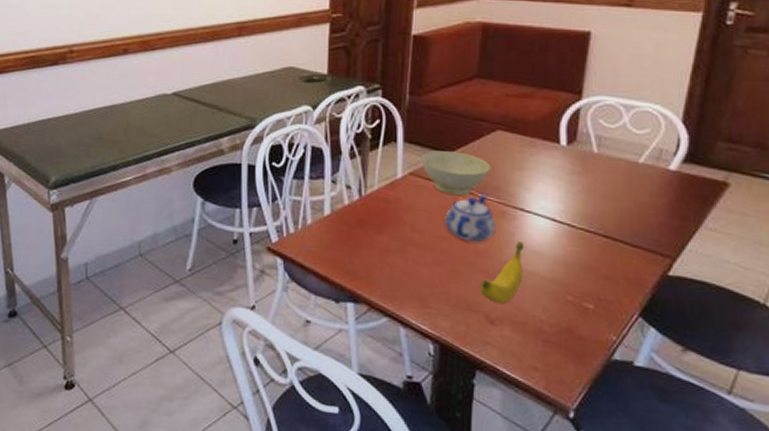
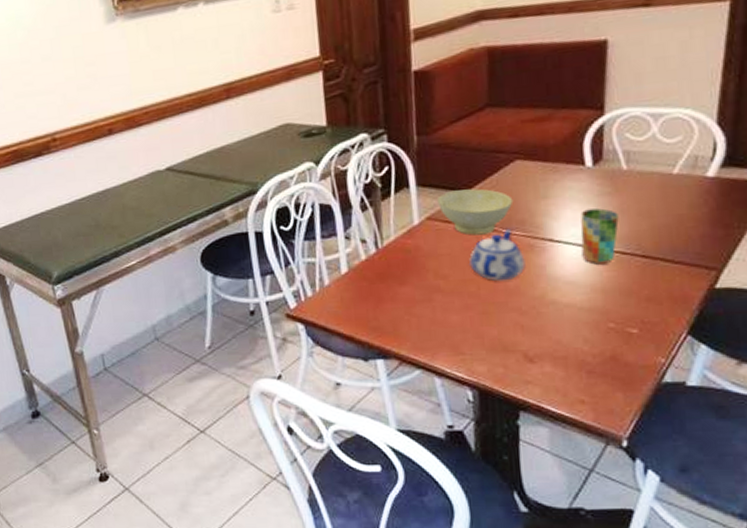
banana: present [480,241,524,303] -> none [515,273,559,340]
cup: none [549,185,586,239] -> present [580,208,619,265]

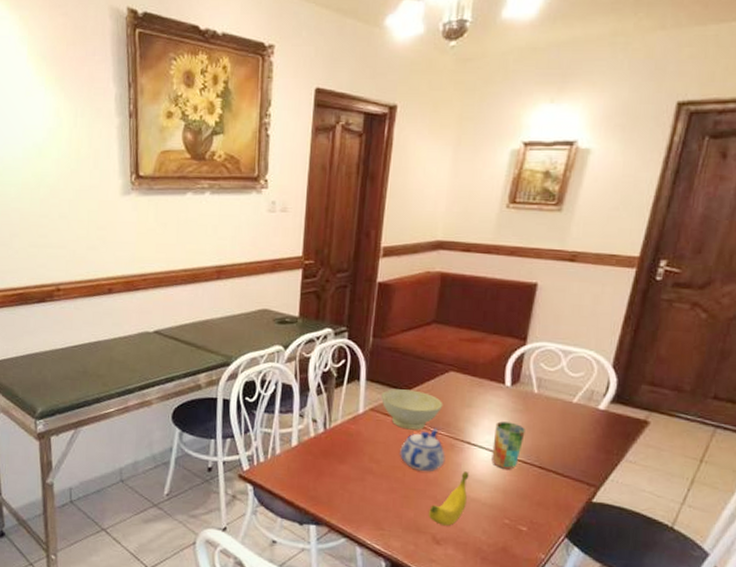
banana: none [515,273,559,340] -> present [429,471,469,526]

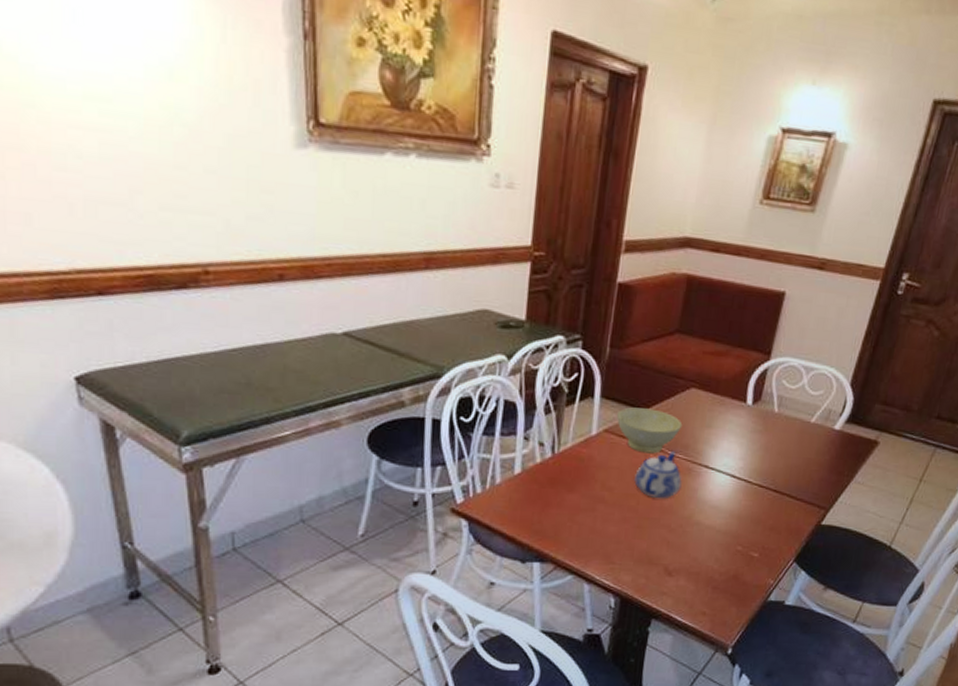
banana: present [429,471,469,526] -> none [662,497,705,556]
cup: present [492,421,525,470] -> none [728,443,763,494]

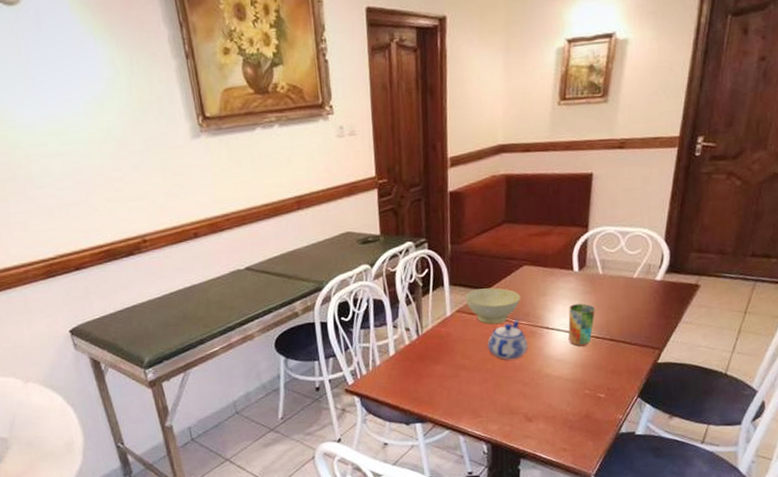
cup: none [728,443,763,494] -> present [568,303,595,346]

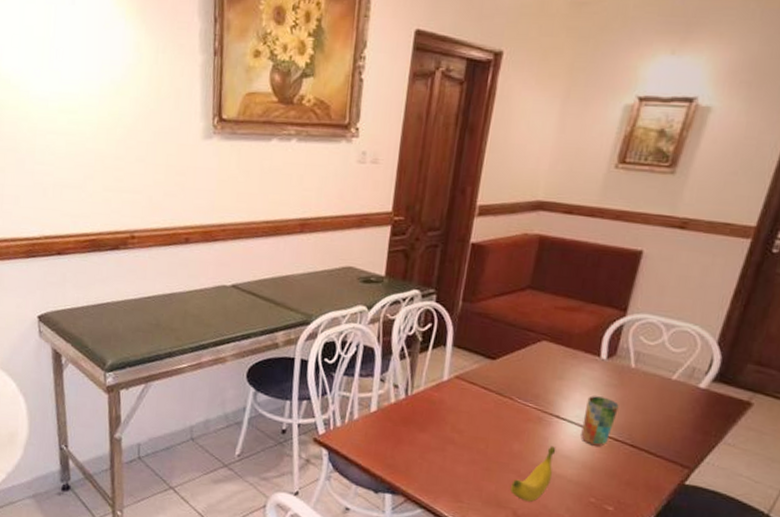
bowl: present [464,287,521,325] -> none [467,356,533,401]
teapot: present [488,319,528,360] -> none [484,399,533,445]
banana: none [519,353,551,404] -> present [510,446,556,502]

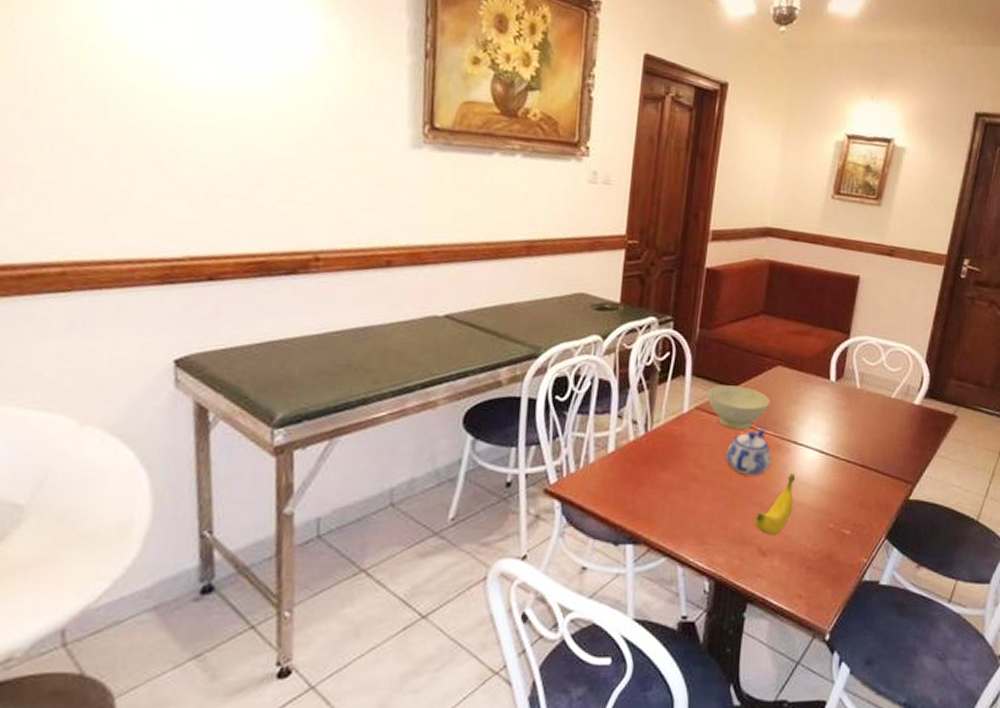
bowl: none [467,356,533,401] -> present [707,385,771,430]
teapot: none [484,399,533,445] -> present [726,427,772,476]
cup: present [581,396,619,447] -> none [817,419,849,470]

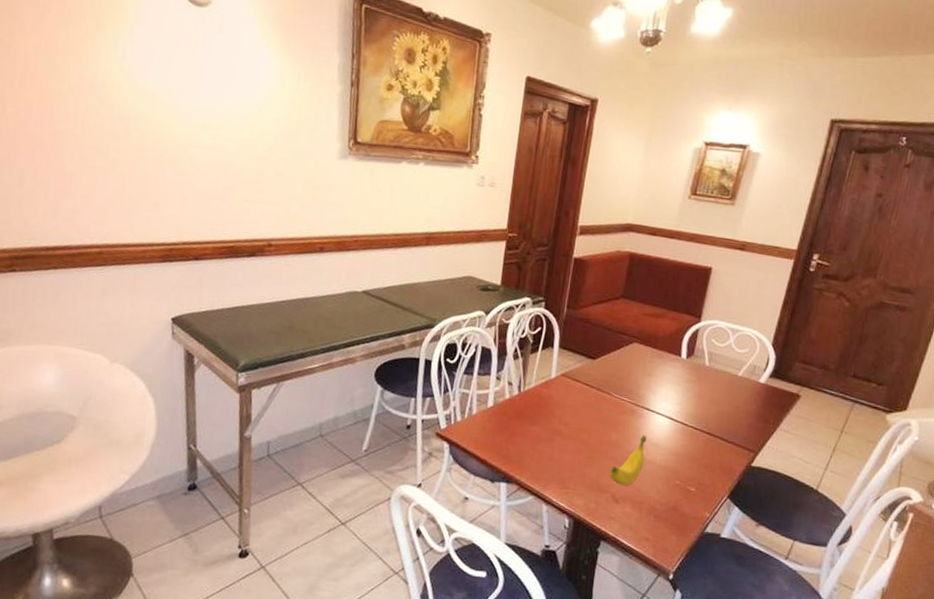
bowl: present [707,385,771,430] -> none [571,356,627,396]
teapot: present [726,427,772,476] -> none [586,394,627,435]

